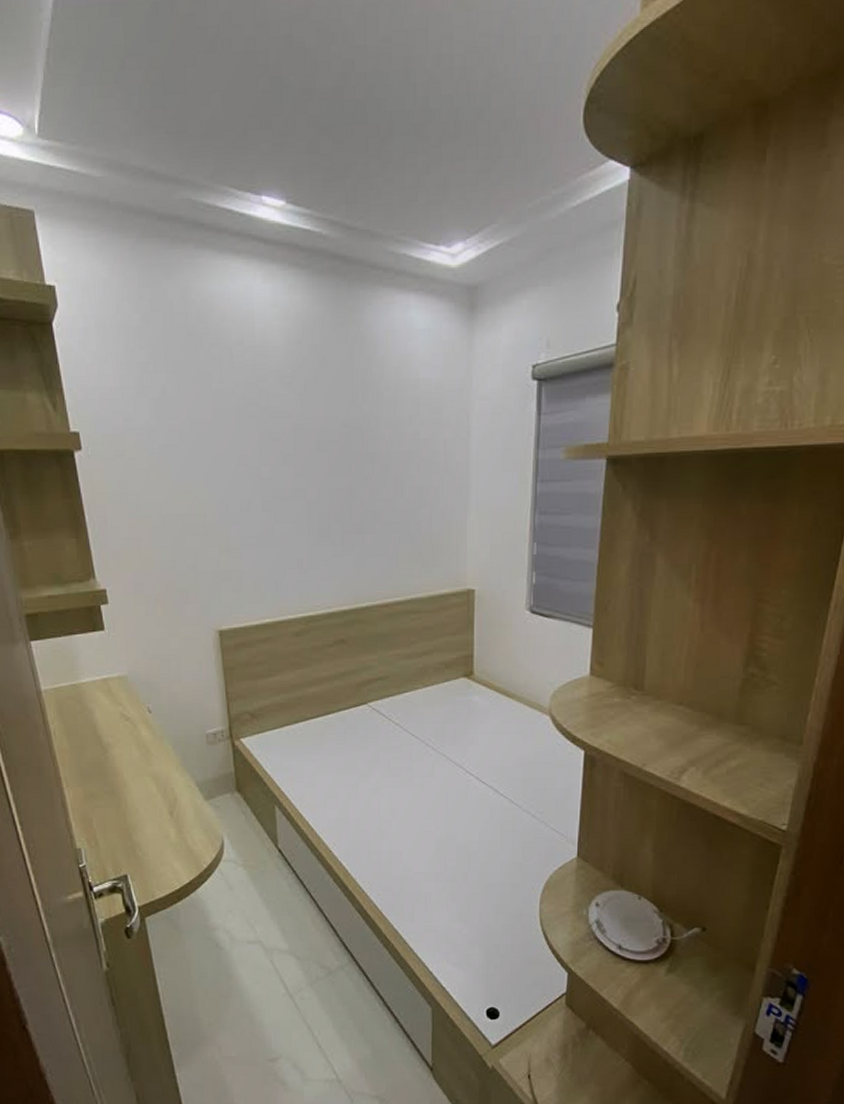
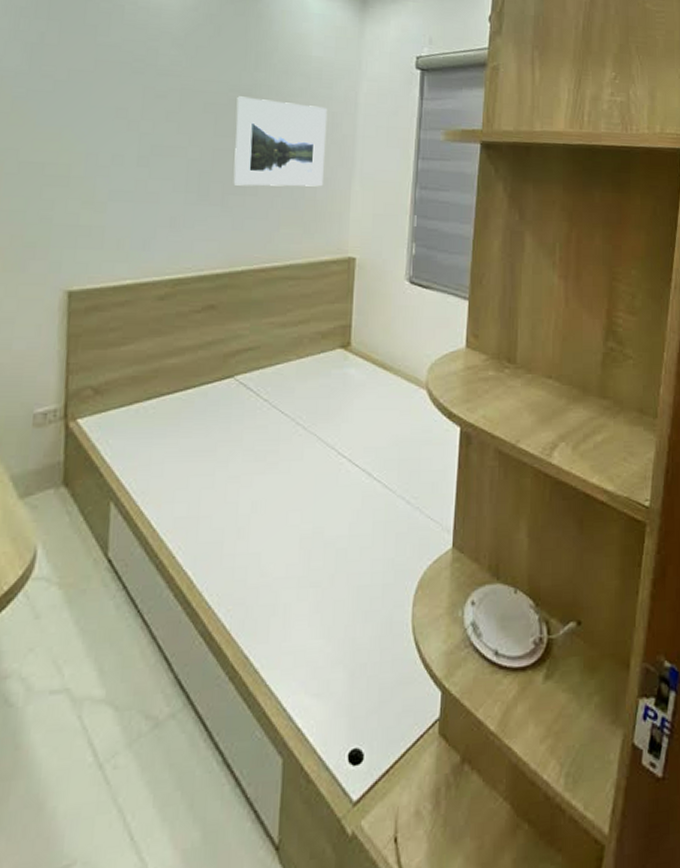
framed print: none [348,431,439,524] -> present [233,96,328,187]

